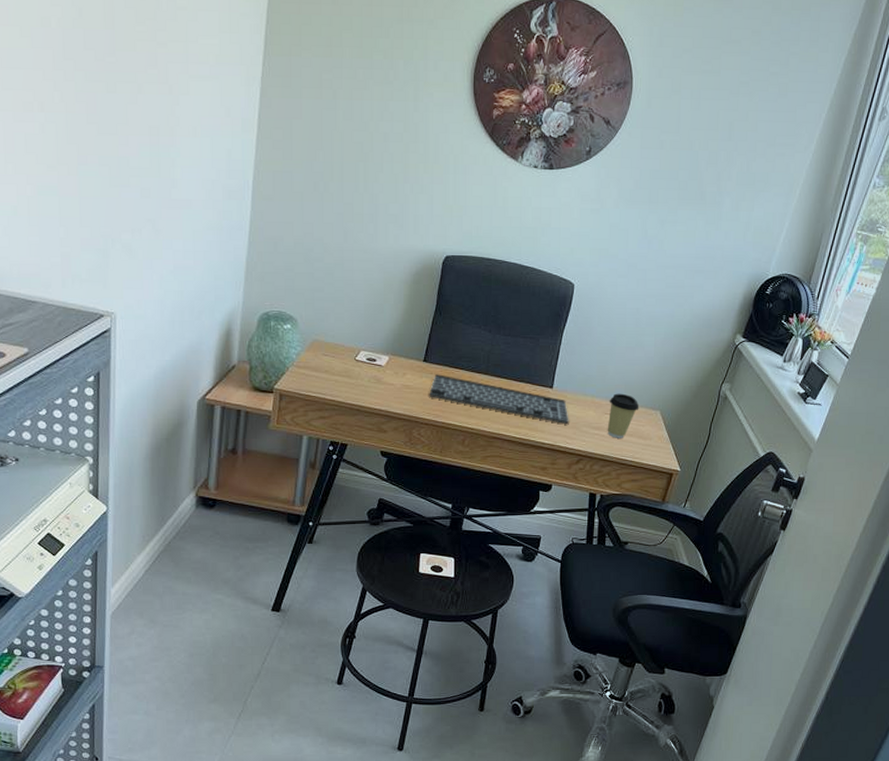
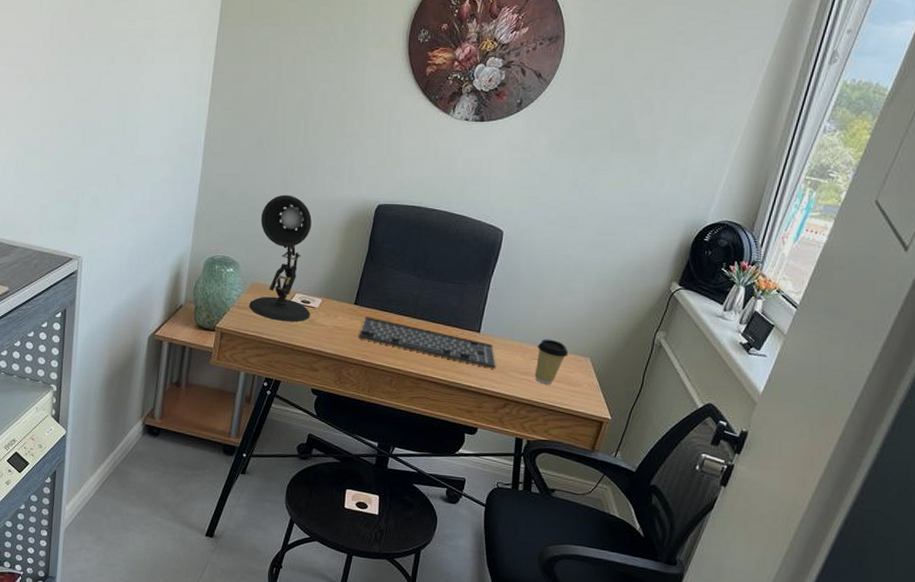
desk lamp: none [310,244,378,382] -> present [249,195,312,322]

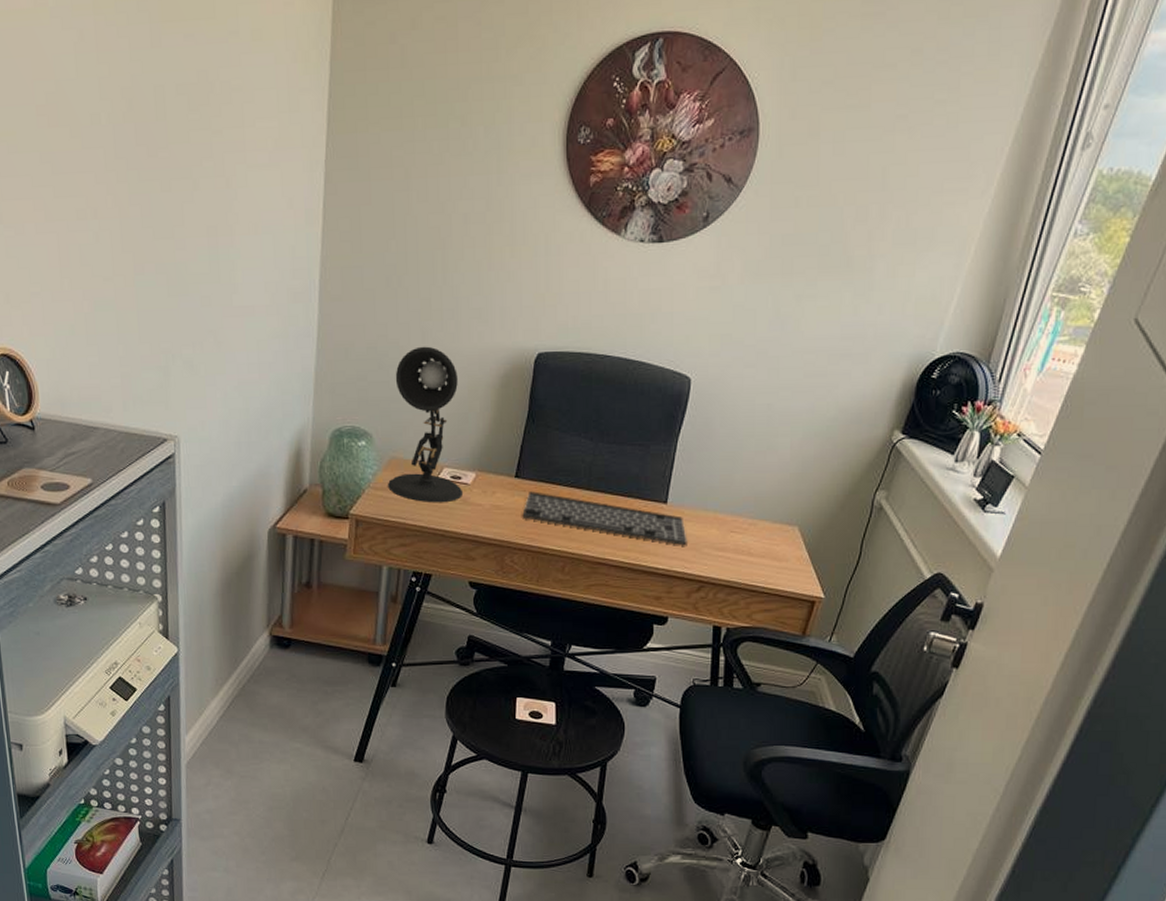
coffee cup: present [534,339,569,384] -> none [733,507,773,561]

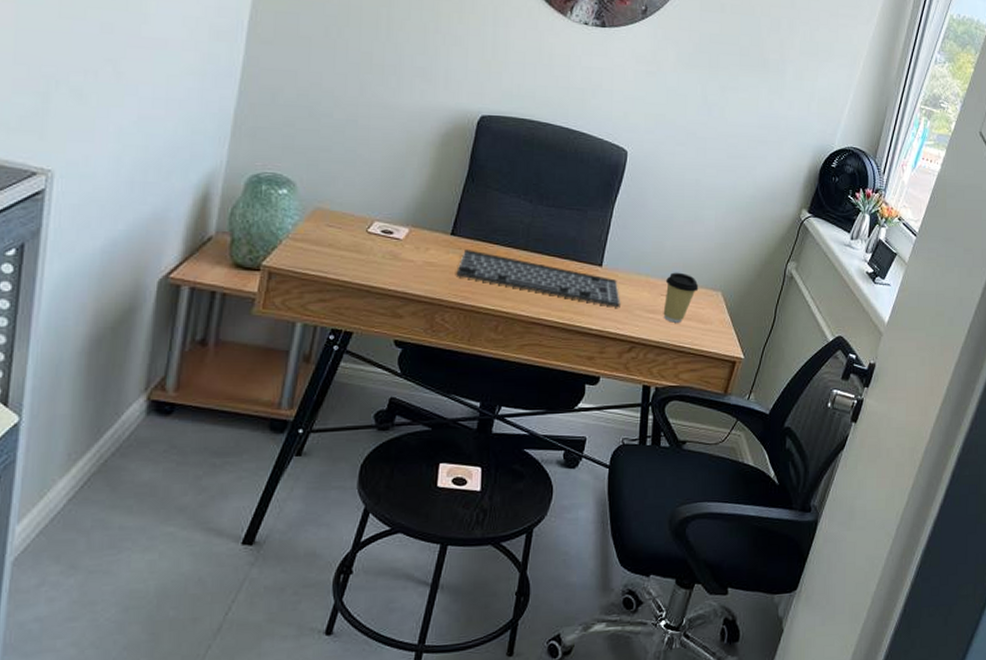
desk lamp: present [388,346,464,503] -> none [310,98,396,258]
coffee cup: none [733,507,773,561] -> present [663,272,699,323]

